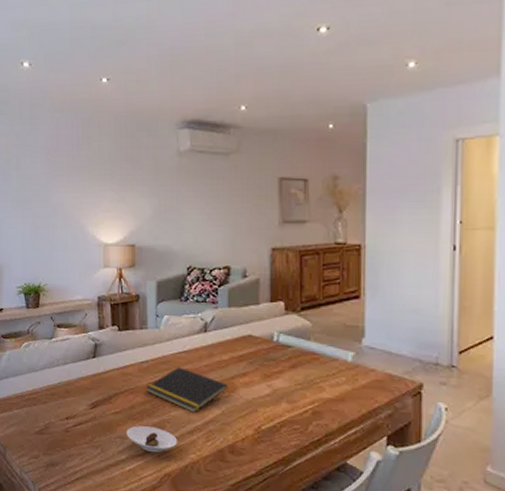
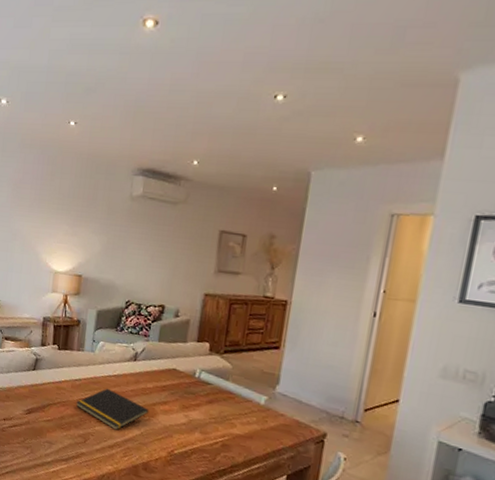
saucer: present [126,426,178,453] -> none [54,434,99,461]

